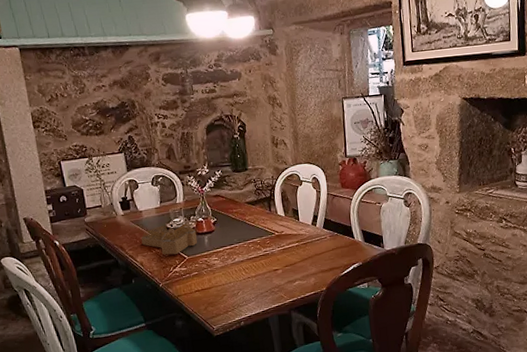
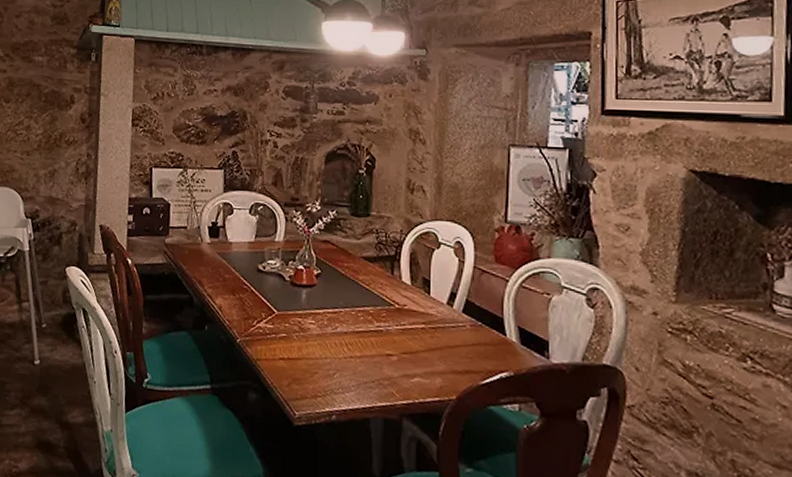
house frame: present [141,223,198,255] -> none [225,265,294,305]

